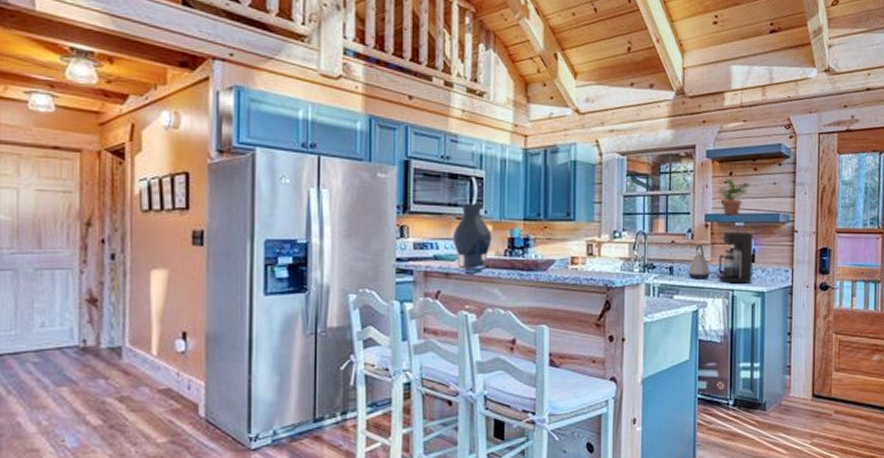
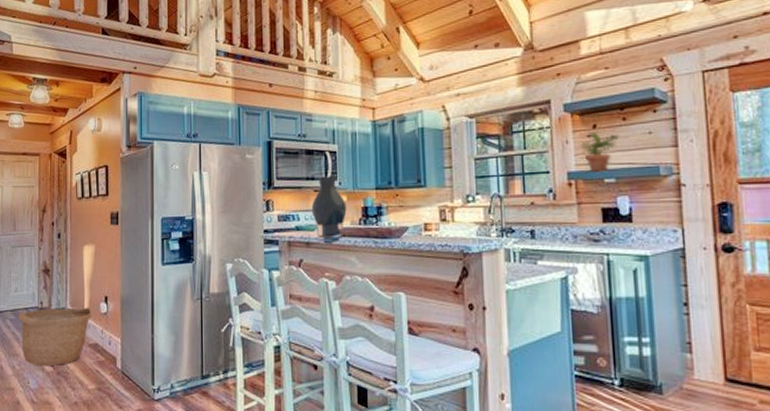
basket: none [46,345,165,420] -> present [18,307,93,367]
kettle: present [688,244,710,280] -> none [552,205,579,243]
coffee maker: present [718,231,753,284] -> none [587,189,631,247]

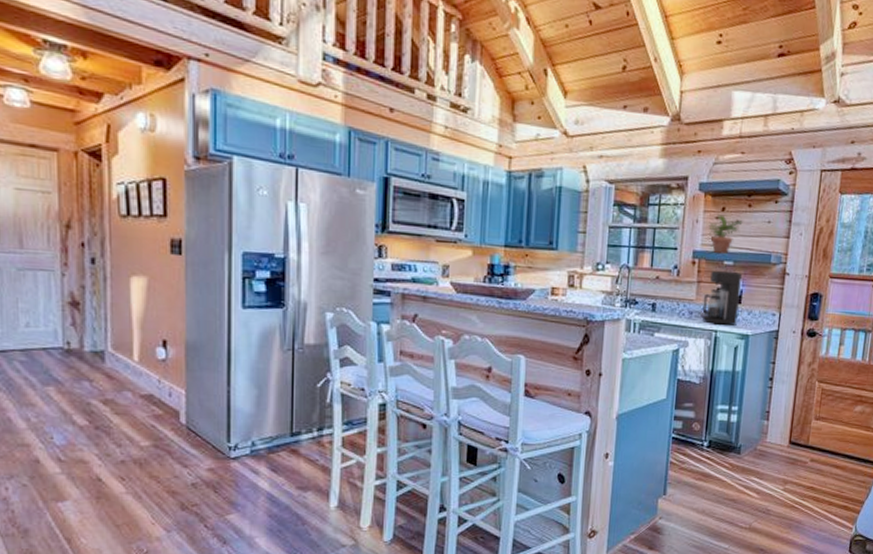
basket: present [18,307,93,367] -> none [32,350,146,420]
vase: present [311,176,347,243] -> none [431,225,471,299]
coffee maker: none [587,189,631,247] -> present [702,271,742,325]

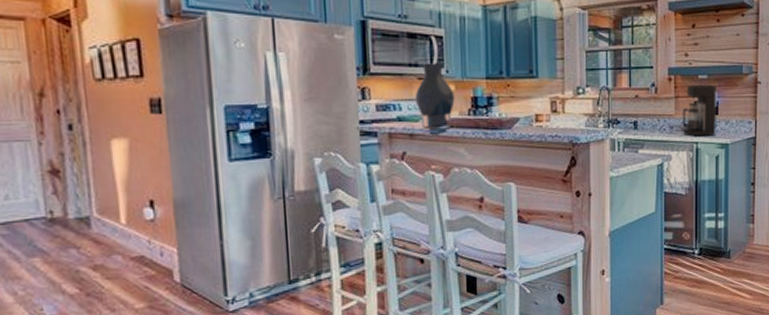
vase: none [431,225,471,299] -> present [415,63,455,134]
potted plant: present [709,214,742,255] -> none [682,31,712,69]

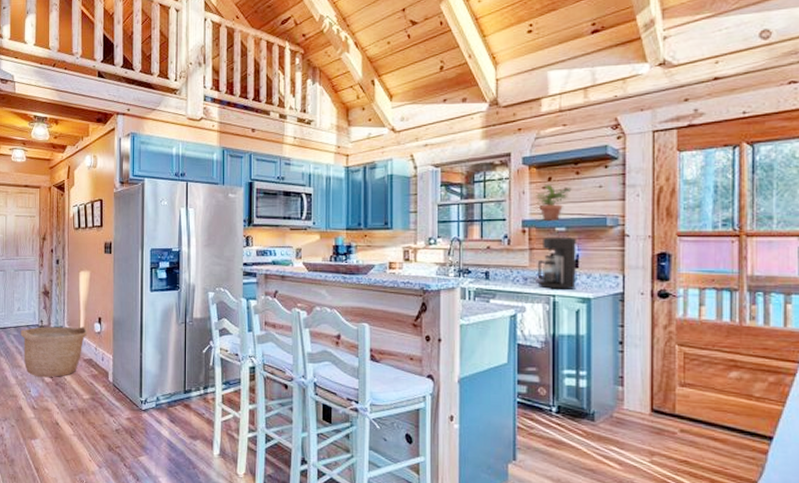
basket: none [14,214,134,290] -> present [20,326,88,378]
vase: present [415,63,455,134] -> none [287,216,319,277]
potted plant: none [682,31,712,69] -> present [537,184,570,222]

